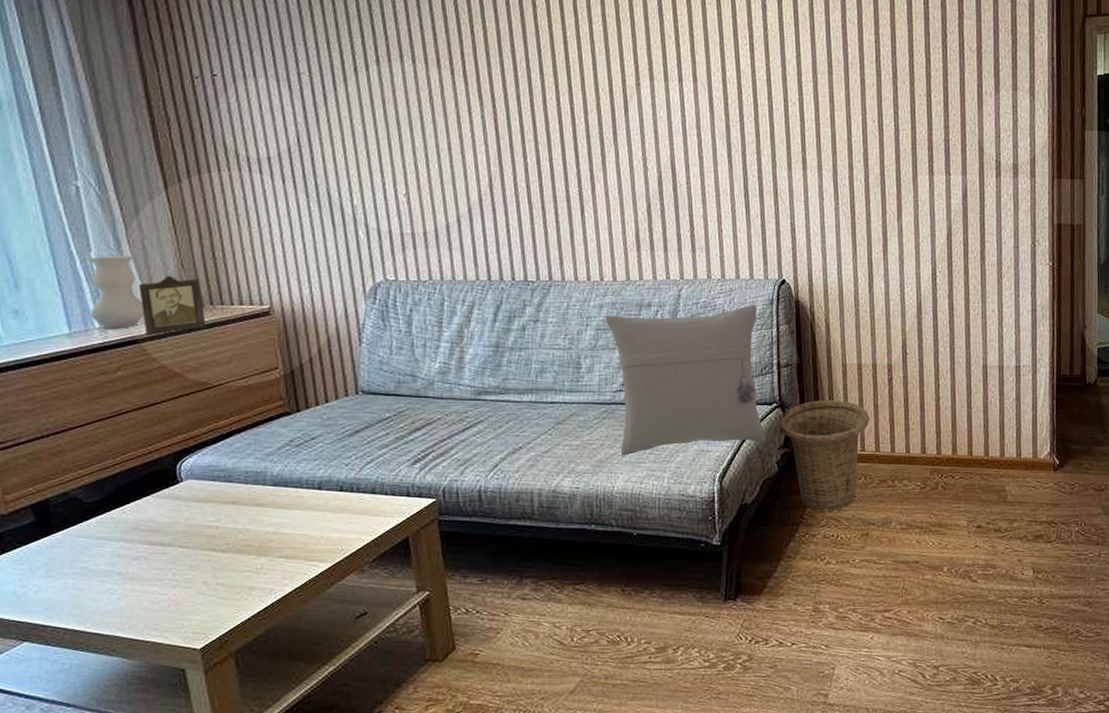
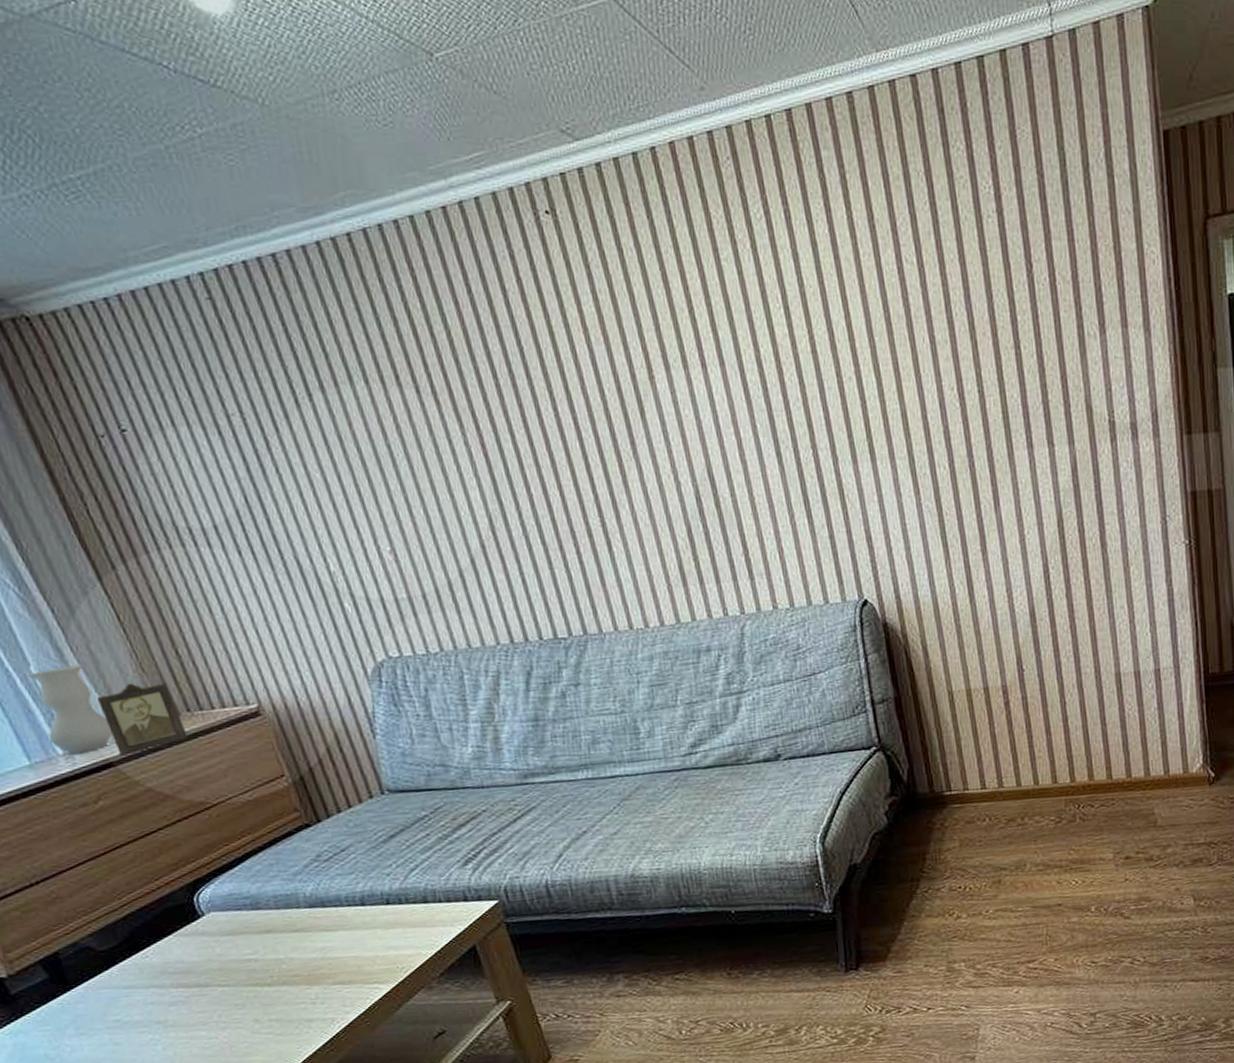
pillow: present [605,304,766,456] -> none [658,633,869,828]
basket: present [779,400,869,512] -> none [881,734,988,863]

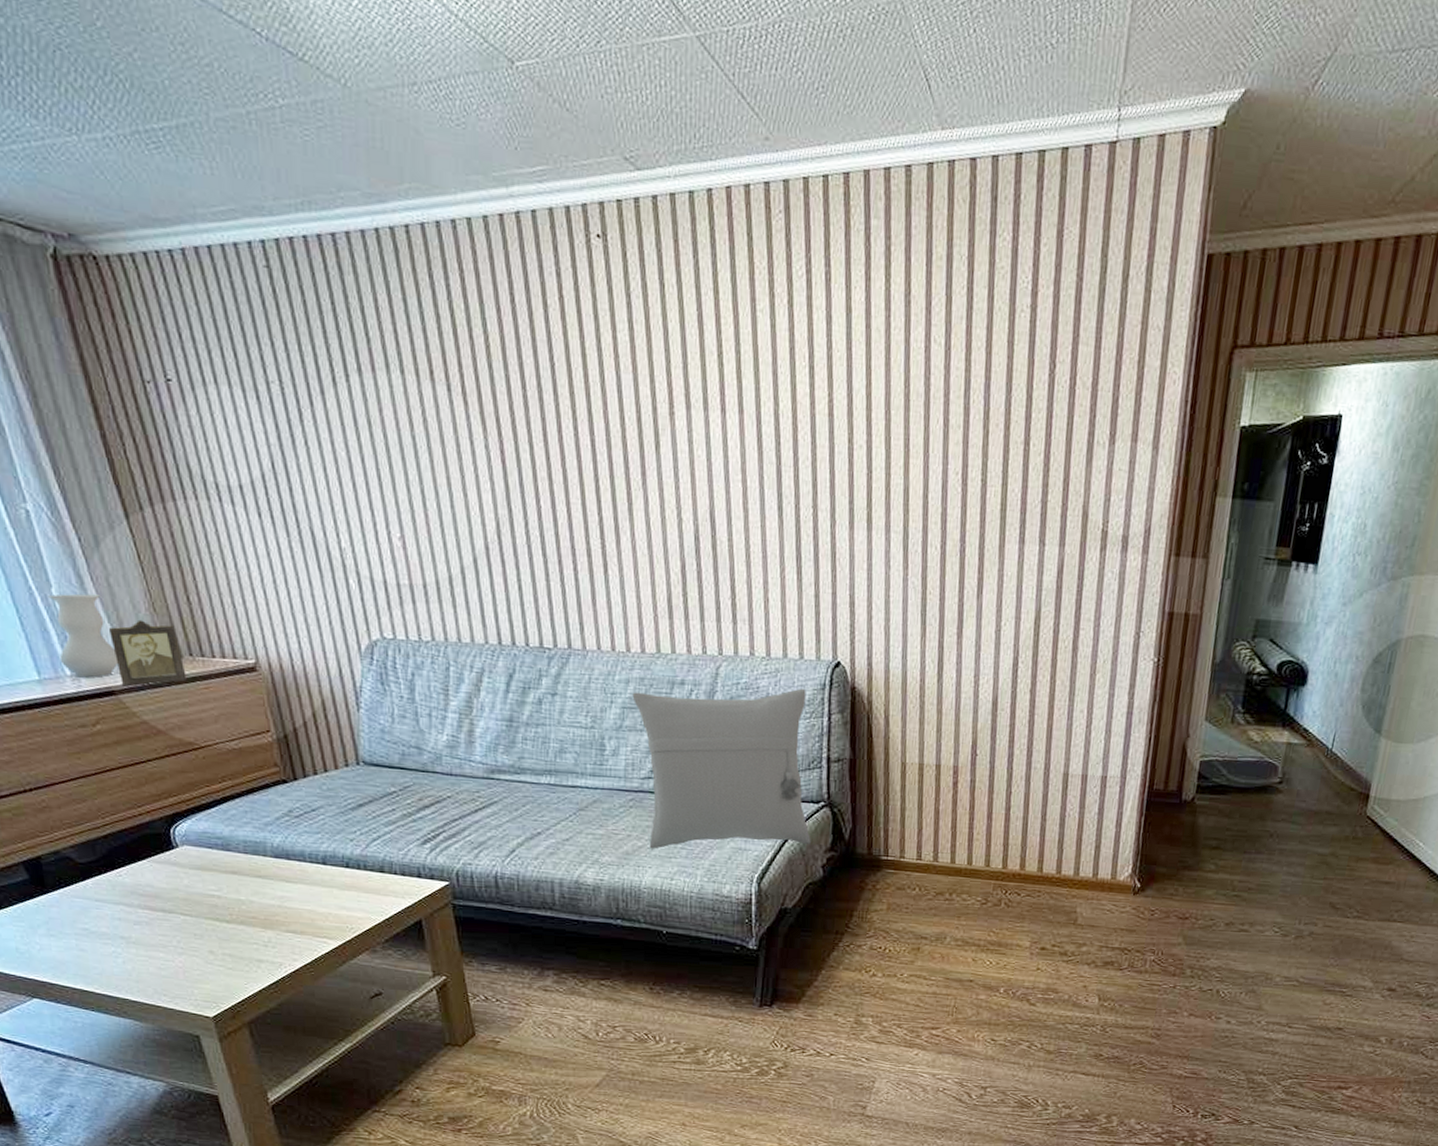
pillow: none [658,633,869,828] -> present [632,688,811,850]

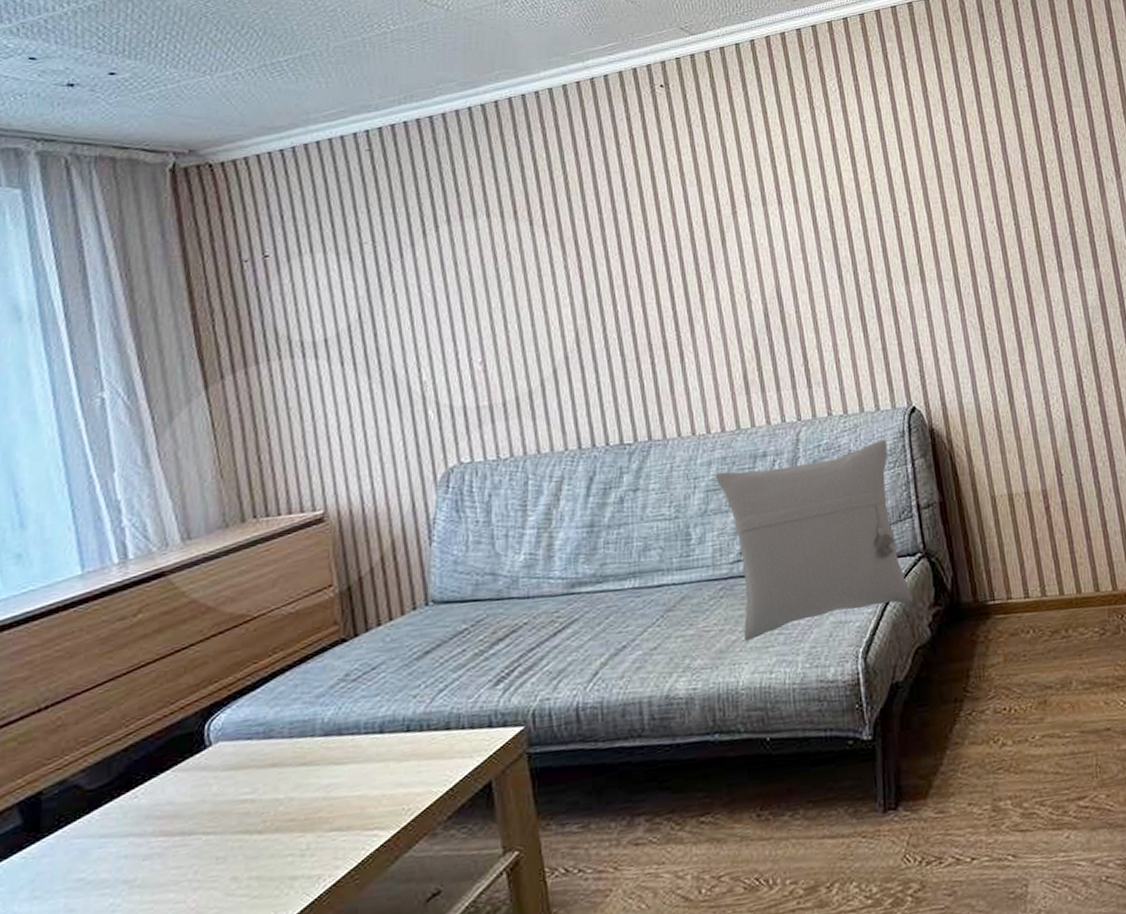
vase: present [48,593,119,678] -> none [109,471,175,564]
photo frame: present [108,619,187,686] -> none [168,489,247,563]

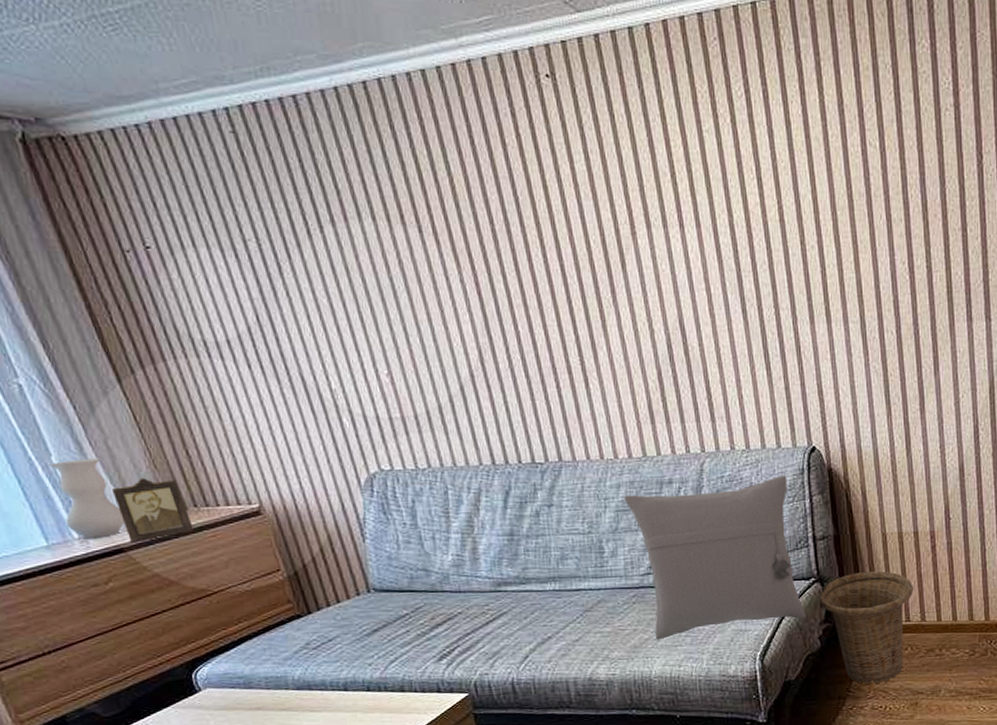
vase: none [109,471,175,564] -> present [49,458,125,539]
photo frame: none [168,489,247,563] -> present [111,477,194,542]
basket: none [926,539,1030,680] -> present [818,571,913,684]

